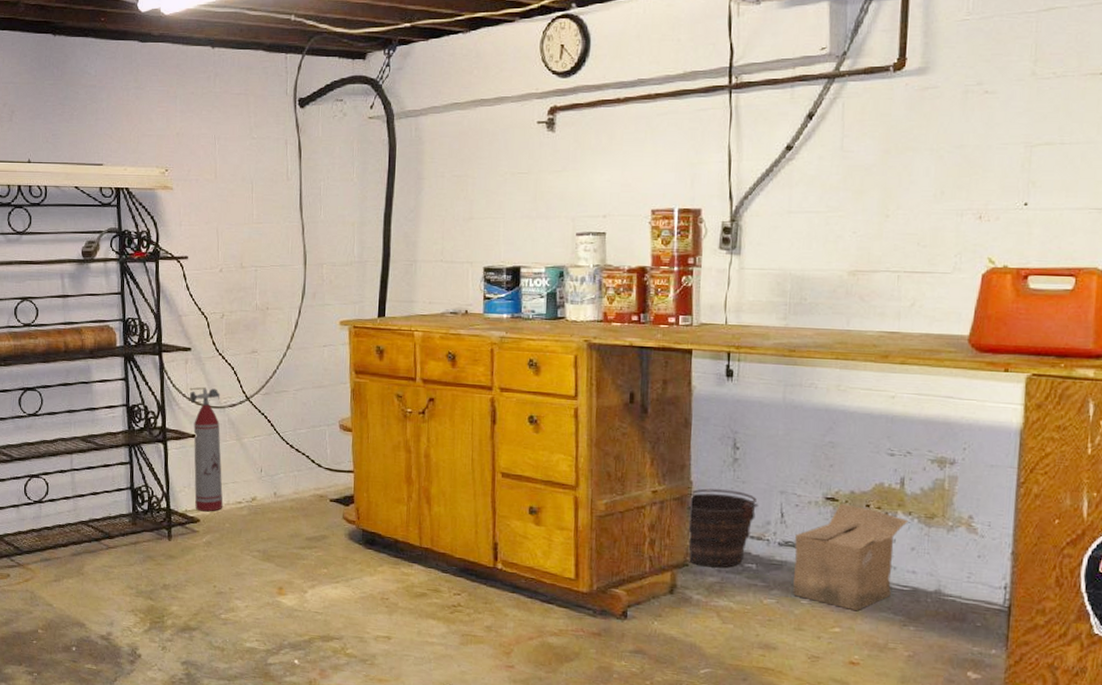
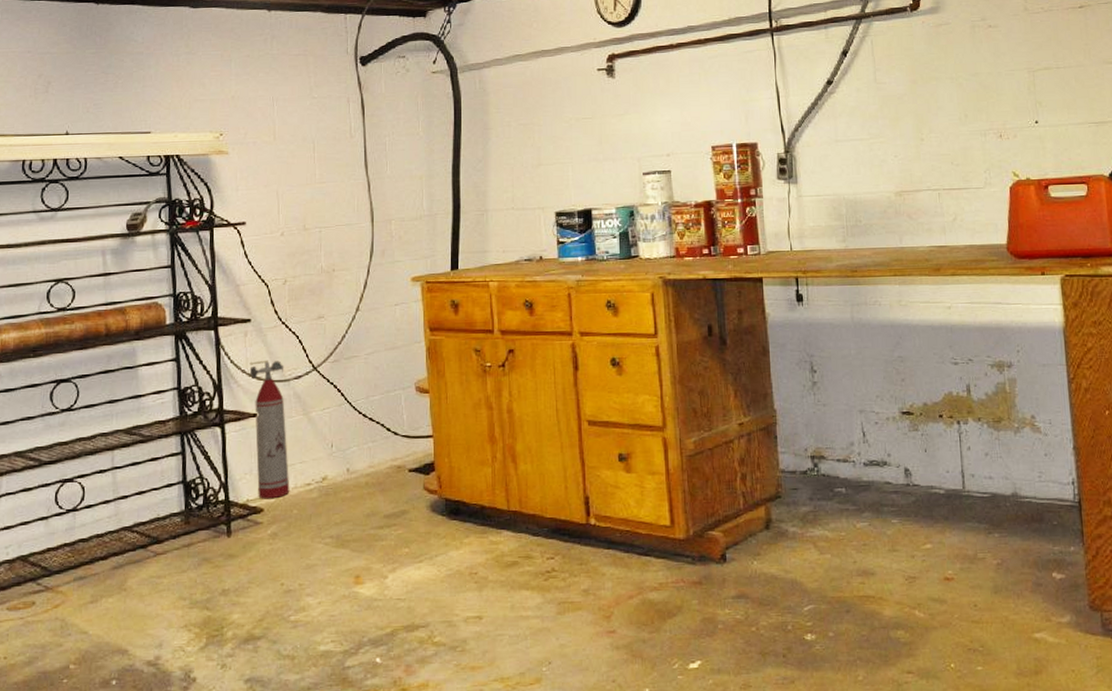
bucket: present [687,488,759,568] -> none [775,414,841,497]
cardboard box: present [792,503,909,610] -> none [879,416,979,523]

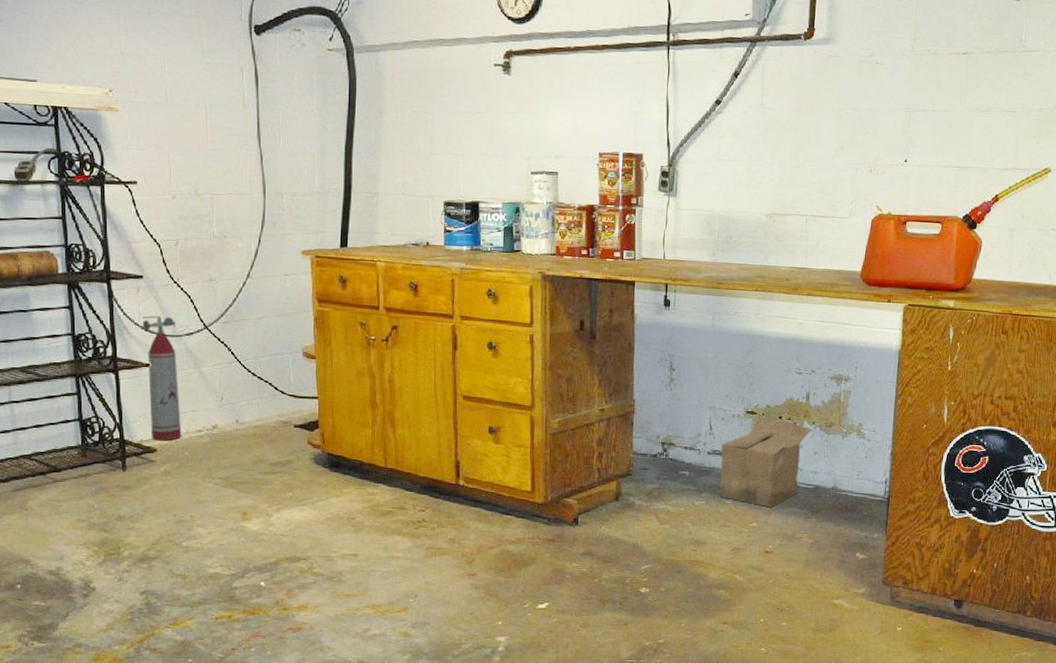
cardboard box: none [879,416,979,523] -> present [718,416,813,507]

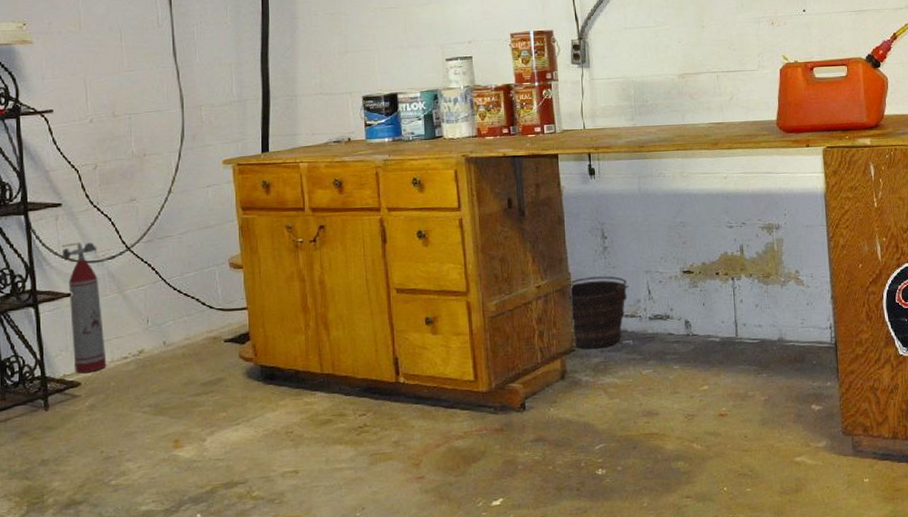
bucket: none [631,406,691,476] -> present [570,276,629,350]
cardboard box: present [718,416,813,507] -> none [662,274,751,368]

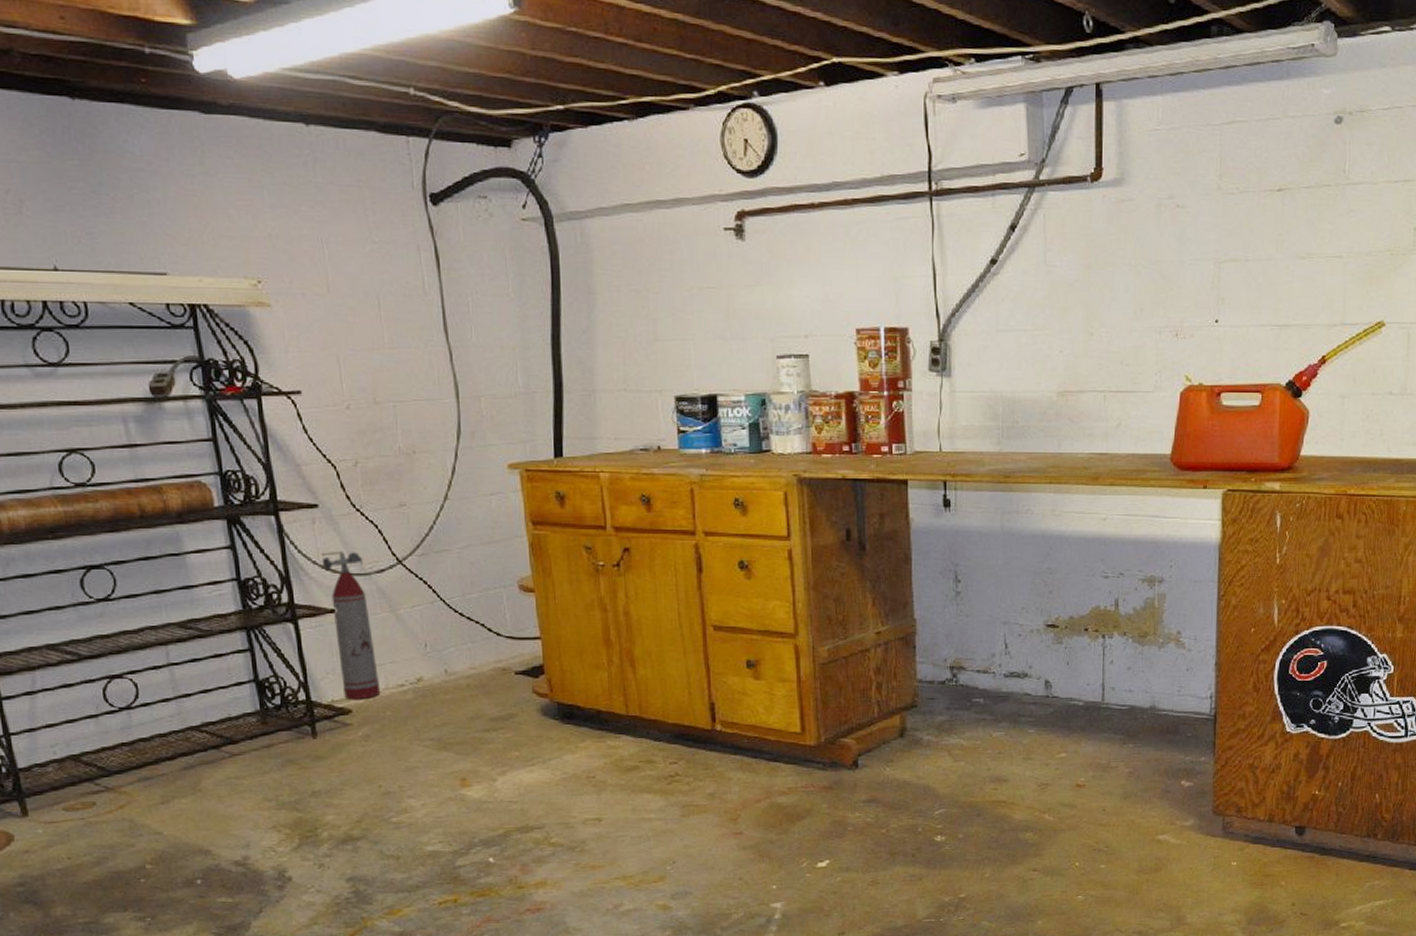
bucket: present [570,276,629,350] -> none [915,625,983,706]

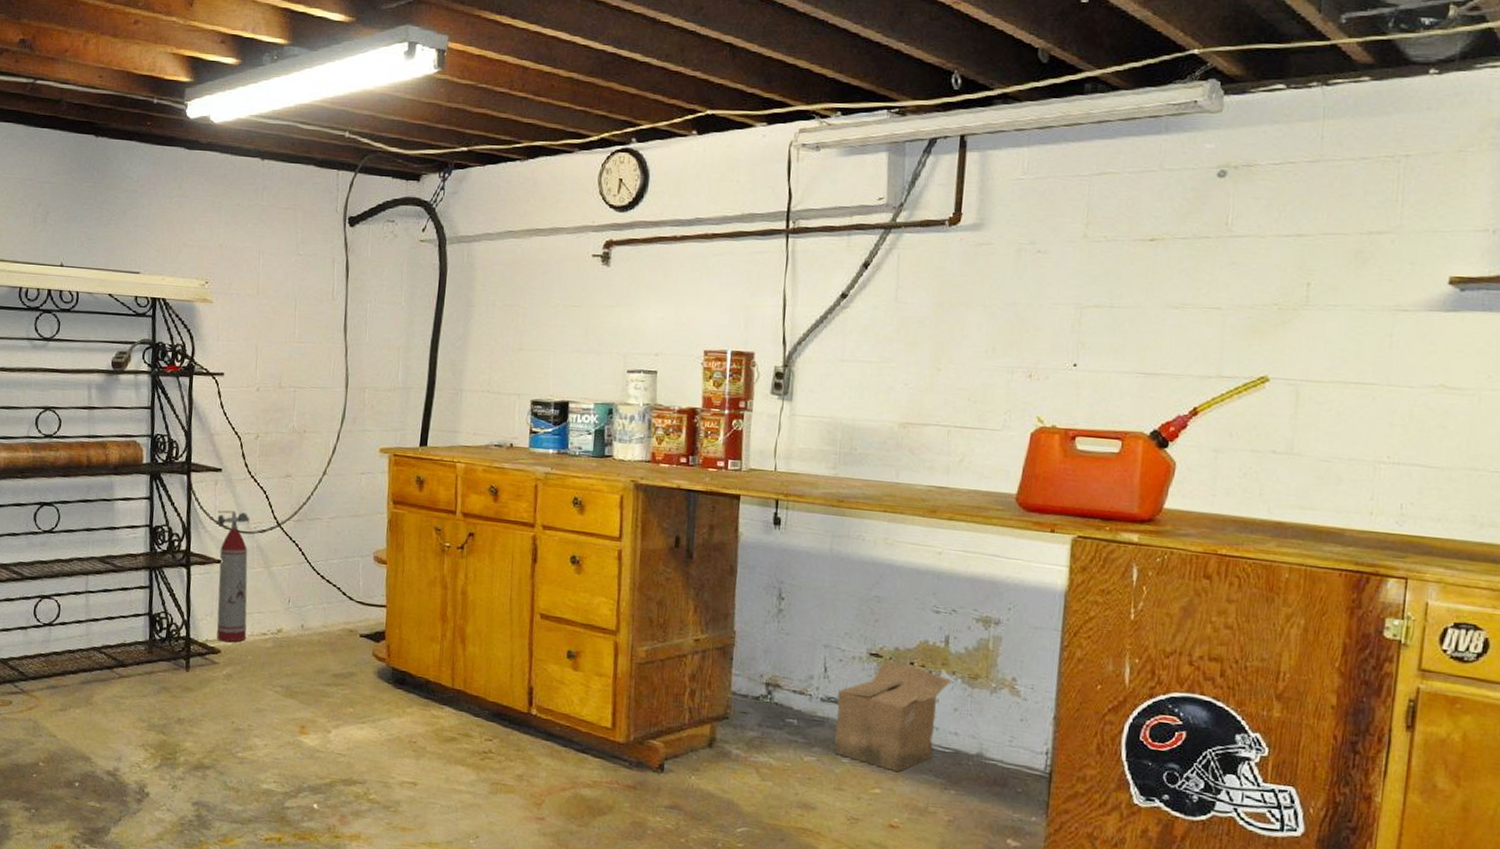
cardboard box: none [1019,629,1124,734] -> present [833,660,952,772]

